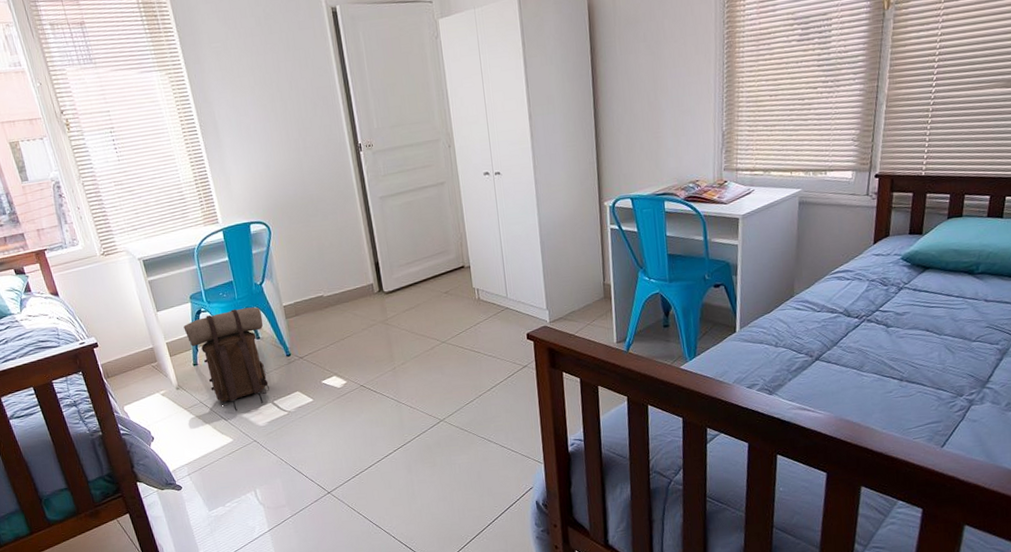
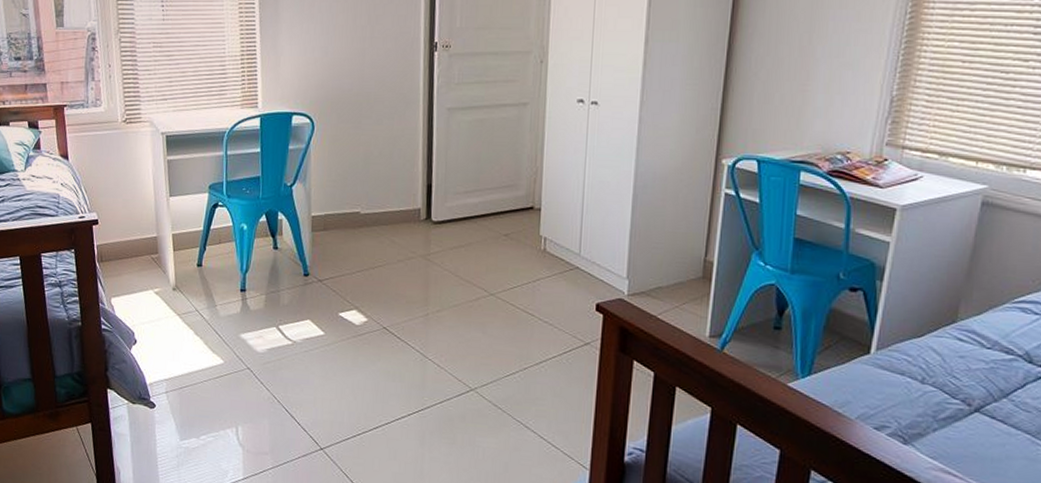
backpack: present [183,307,270,412] -> none [195,209,286,329]

